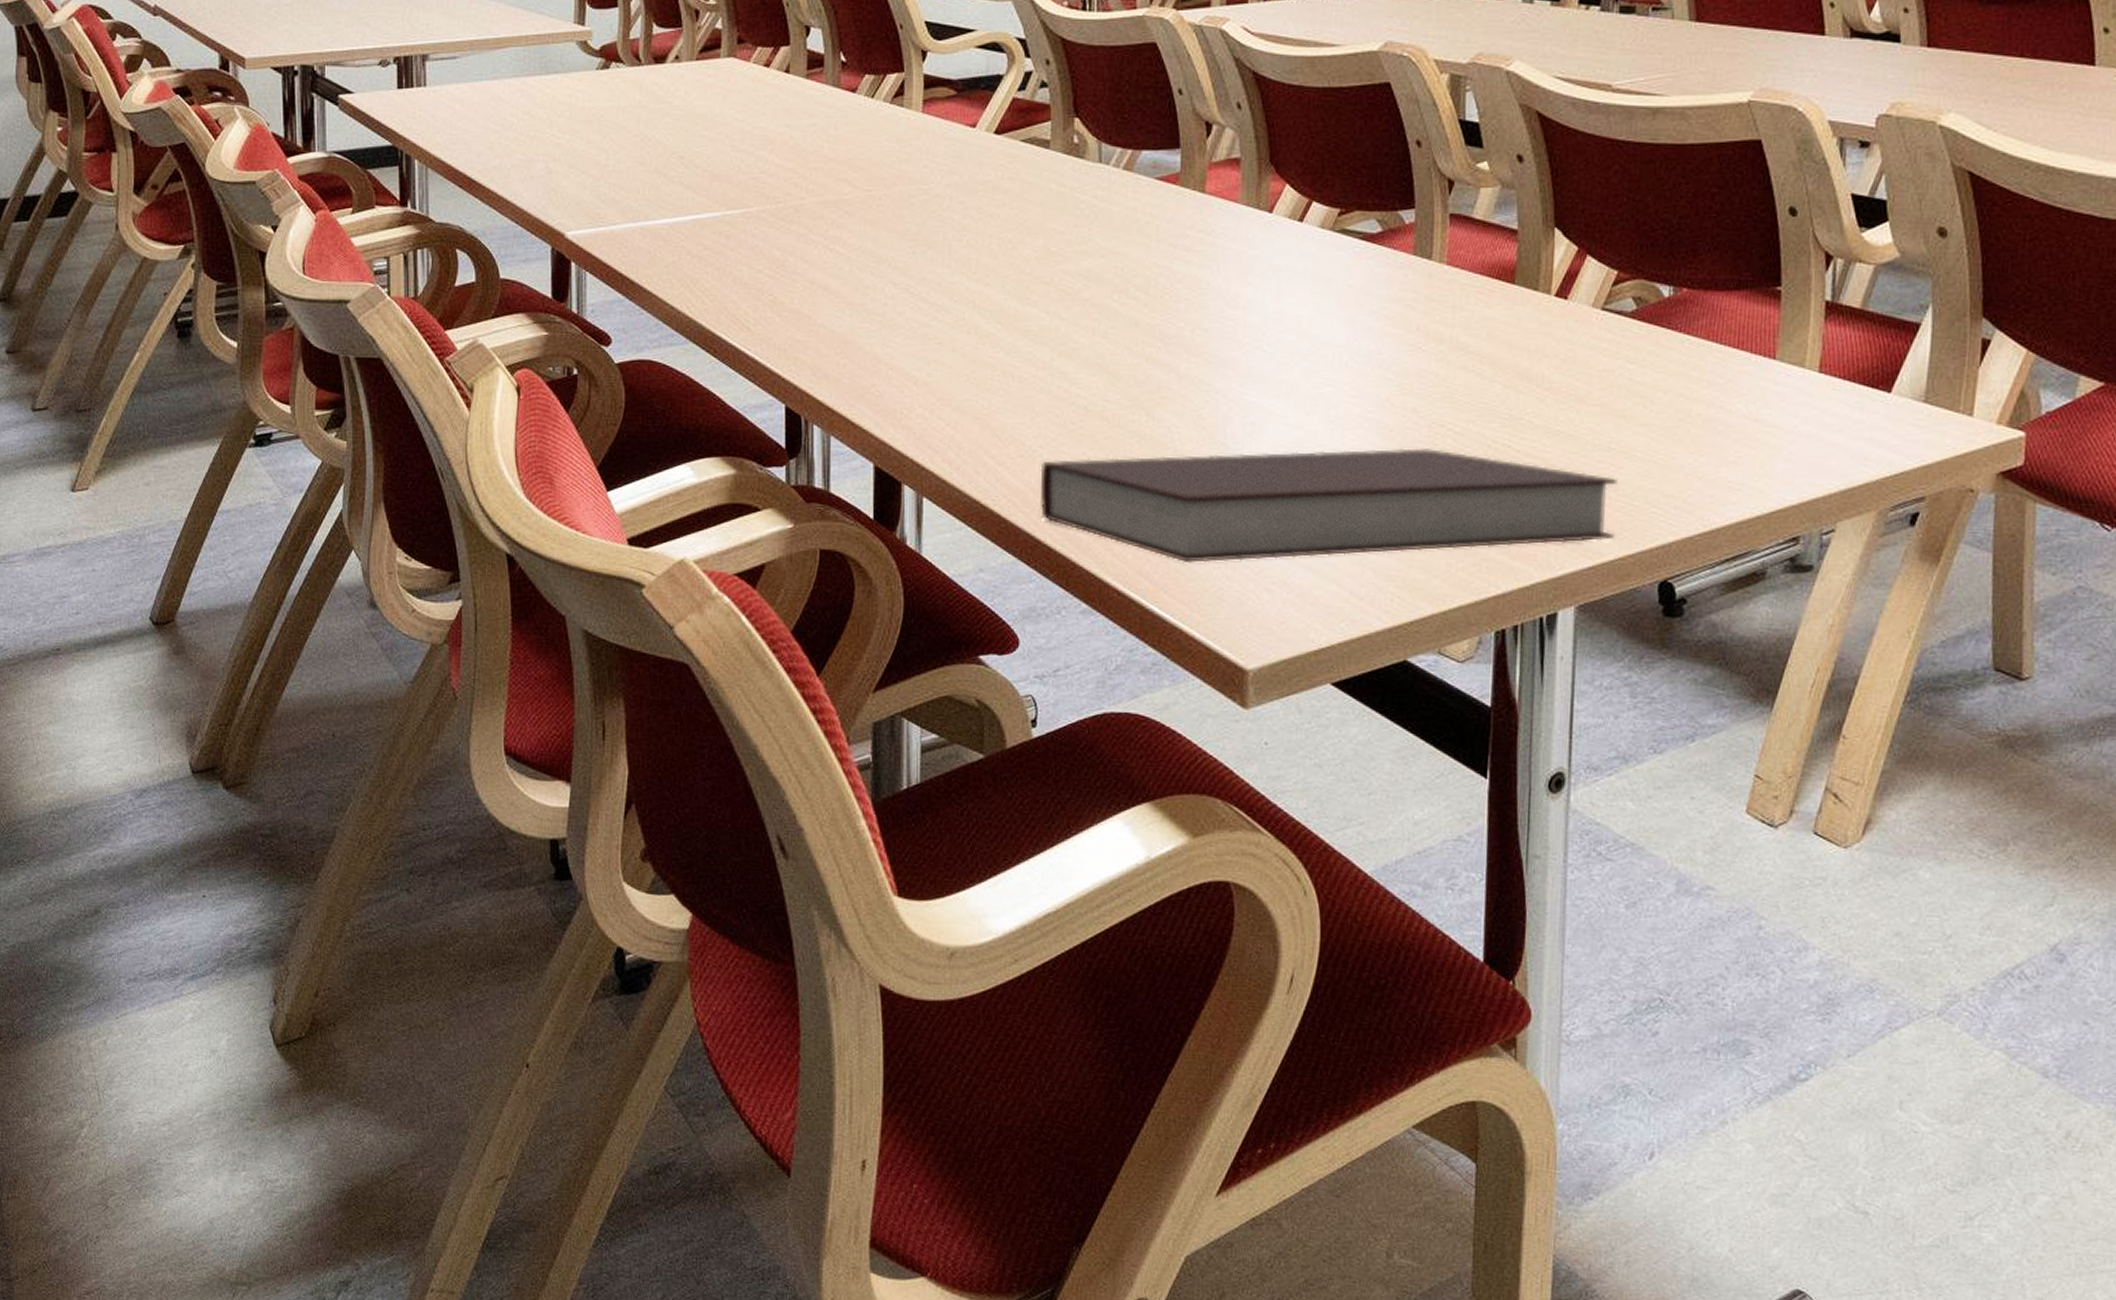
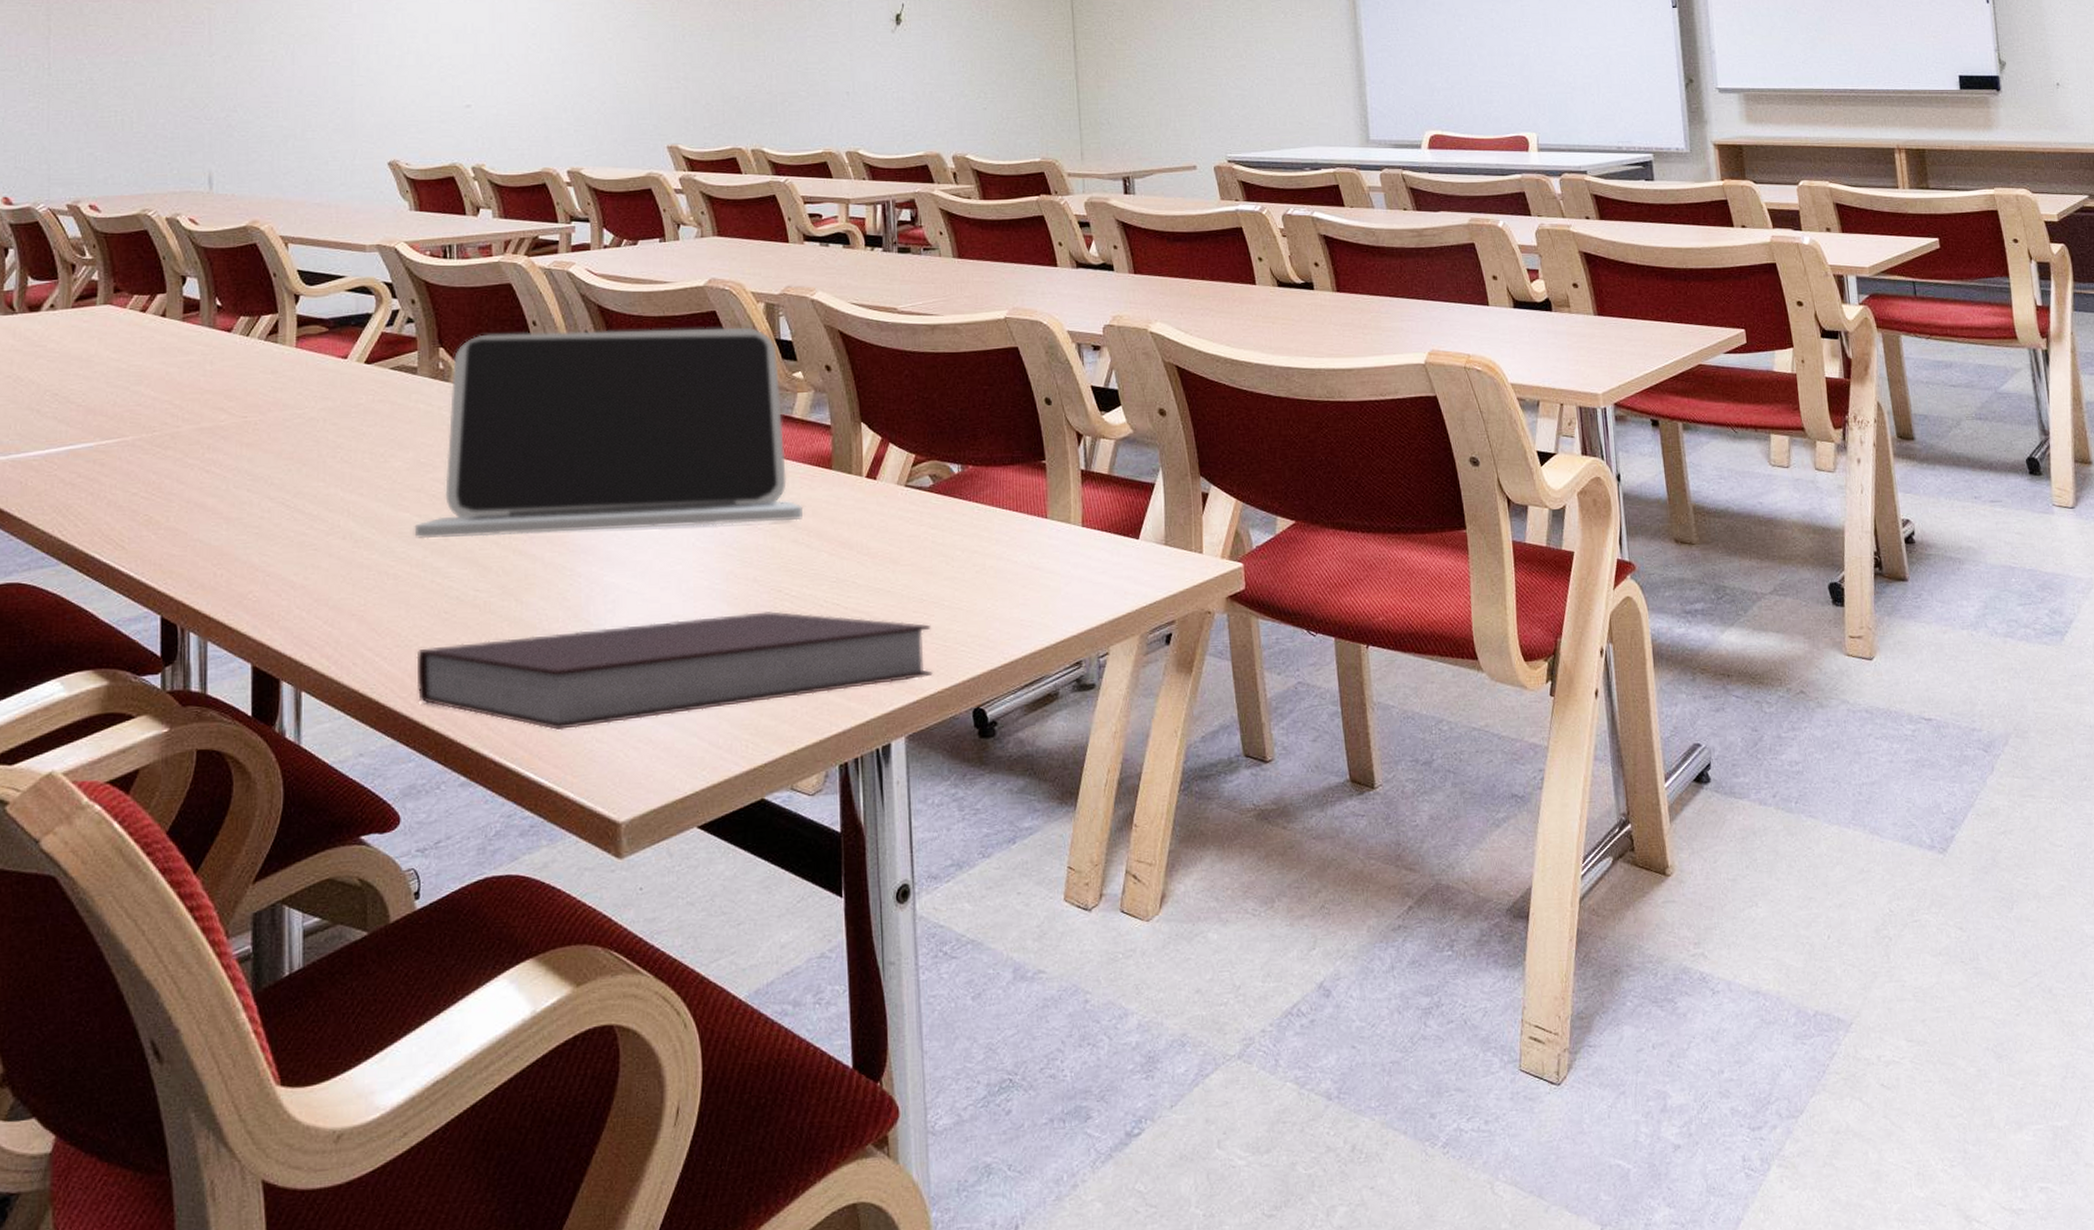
laptop: none [1041,103,1476,344] -> present [414,327,803,539]

